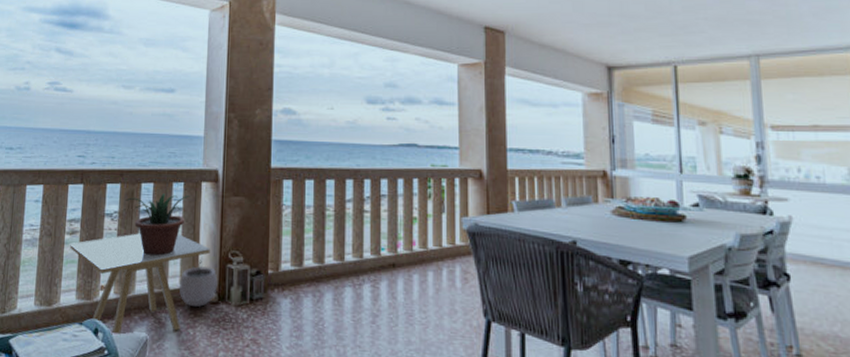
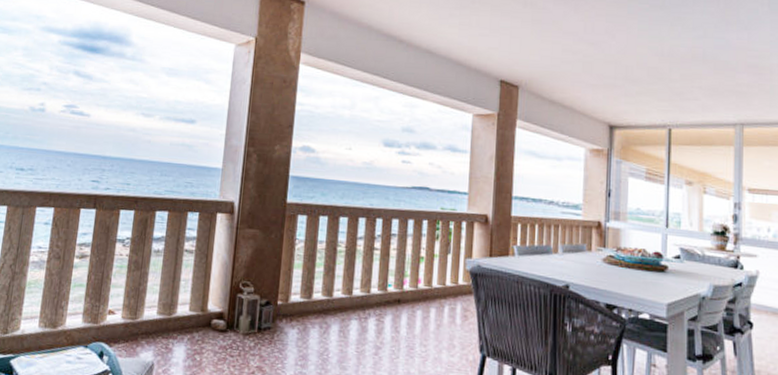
side table: present [70,233,210,335] -> none [78,260,222,359]
potted plant: present [125,193,190,256] -> none [138,222,205,283]
plant pot: present [179,257,218,308] -> none [188,286,227,335]

